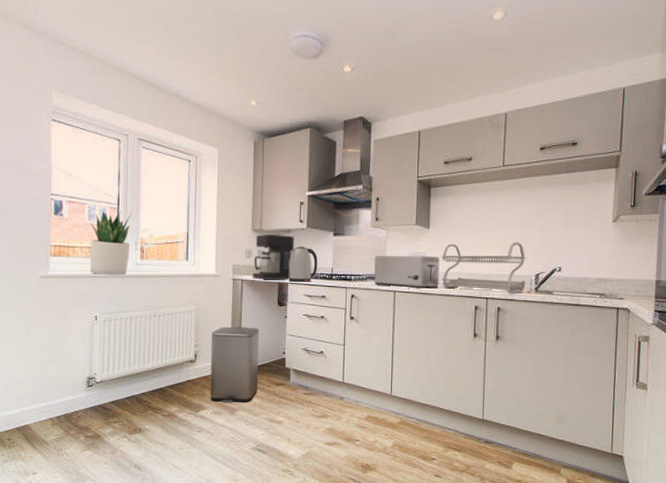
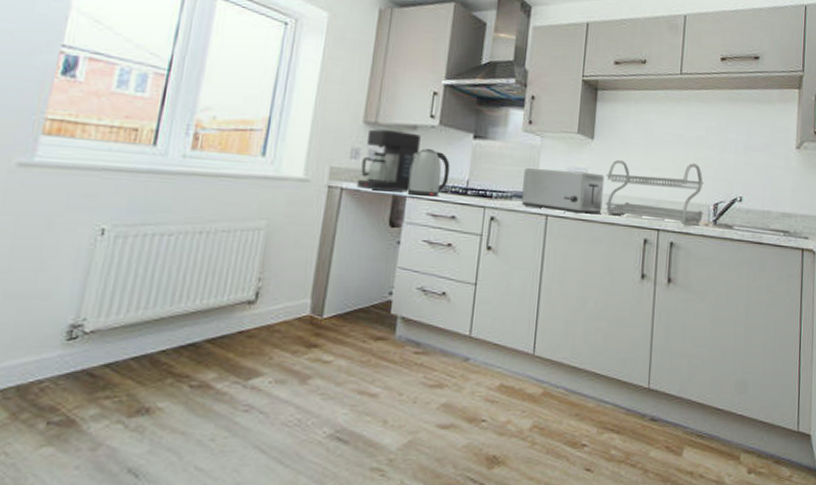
planter: present [89,211,132,276] -> none [105,77,189,171]
pedal bin: present [210,326,260,404] -> none [271,252,359,368]

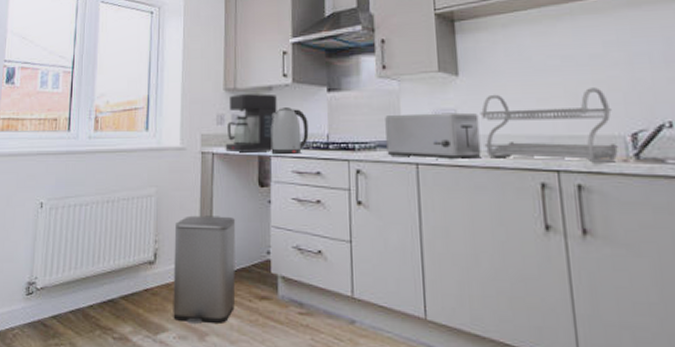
pedal bin: none [271,252,359,368] -> present [173,215,236,325]

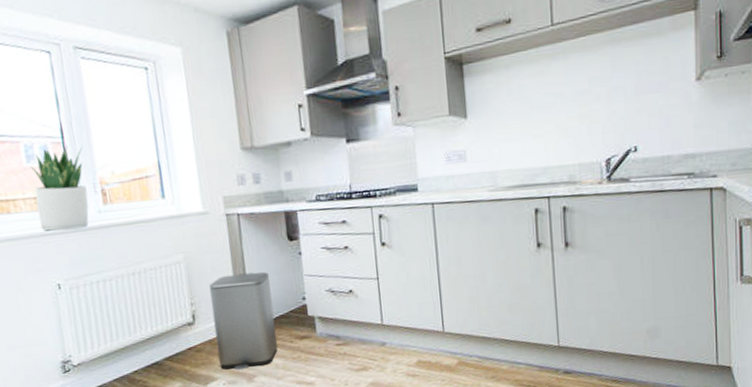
planter: none [38,75,87,152] -> present [30,145,89,232]
coffee maker: present [225,93,277,153] -> none [248,149,299,211]
kettle: present [271,107,309,154] -> none [294,161,332,209]
toaster: present [385,112,482,160] -> none [402,152,487,199]
dish rack: present [480,87,618,165] -> none [486,121,595,192]

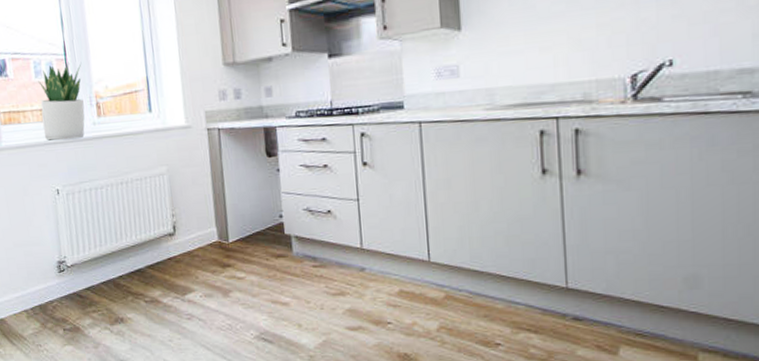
pedal bin: present [209,272,278,371] -> none [189,187,254,284]

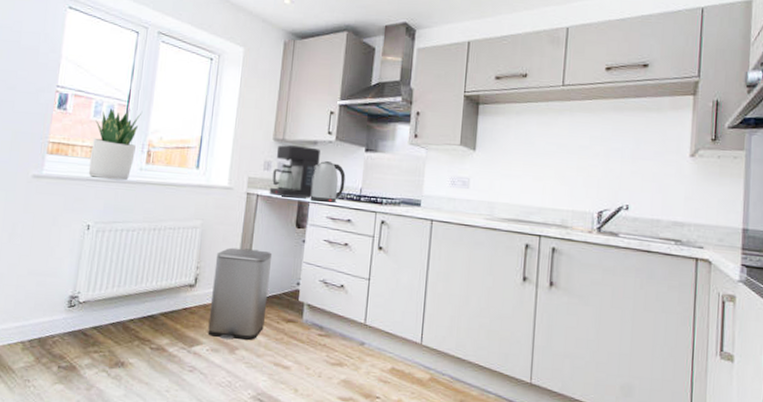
pedal bin: none [189,187,254,284] -> present [208,247,273,341]
coffee maker: none [230,65,279,127] -> present [269,145,320,198]
kettle: none [274,77,313,125] -> present [310,161,346,203]

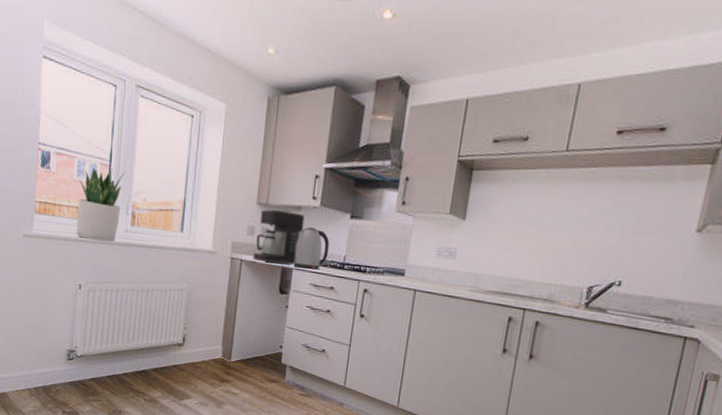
pedal bin: present [208,247,273,341] -> none [196,310,257,397]

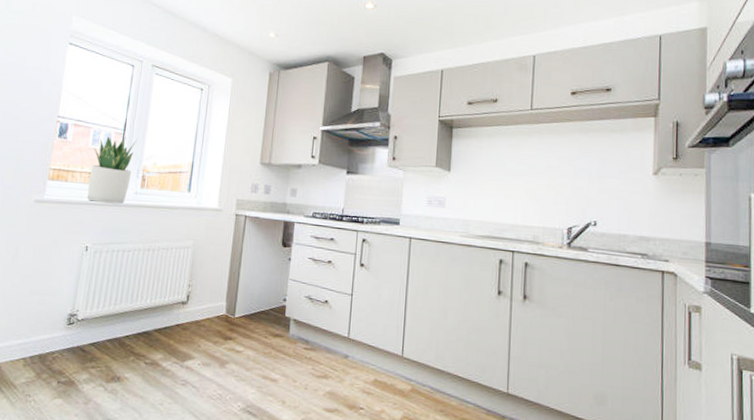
coffee maker: present [253,209,305,264] -> none [256,168,304,218]
kettle: present [293,227,330,270] -> none [295,183,329,222]

